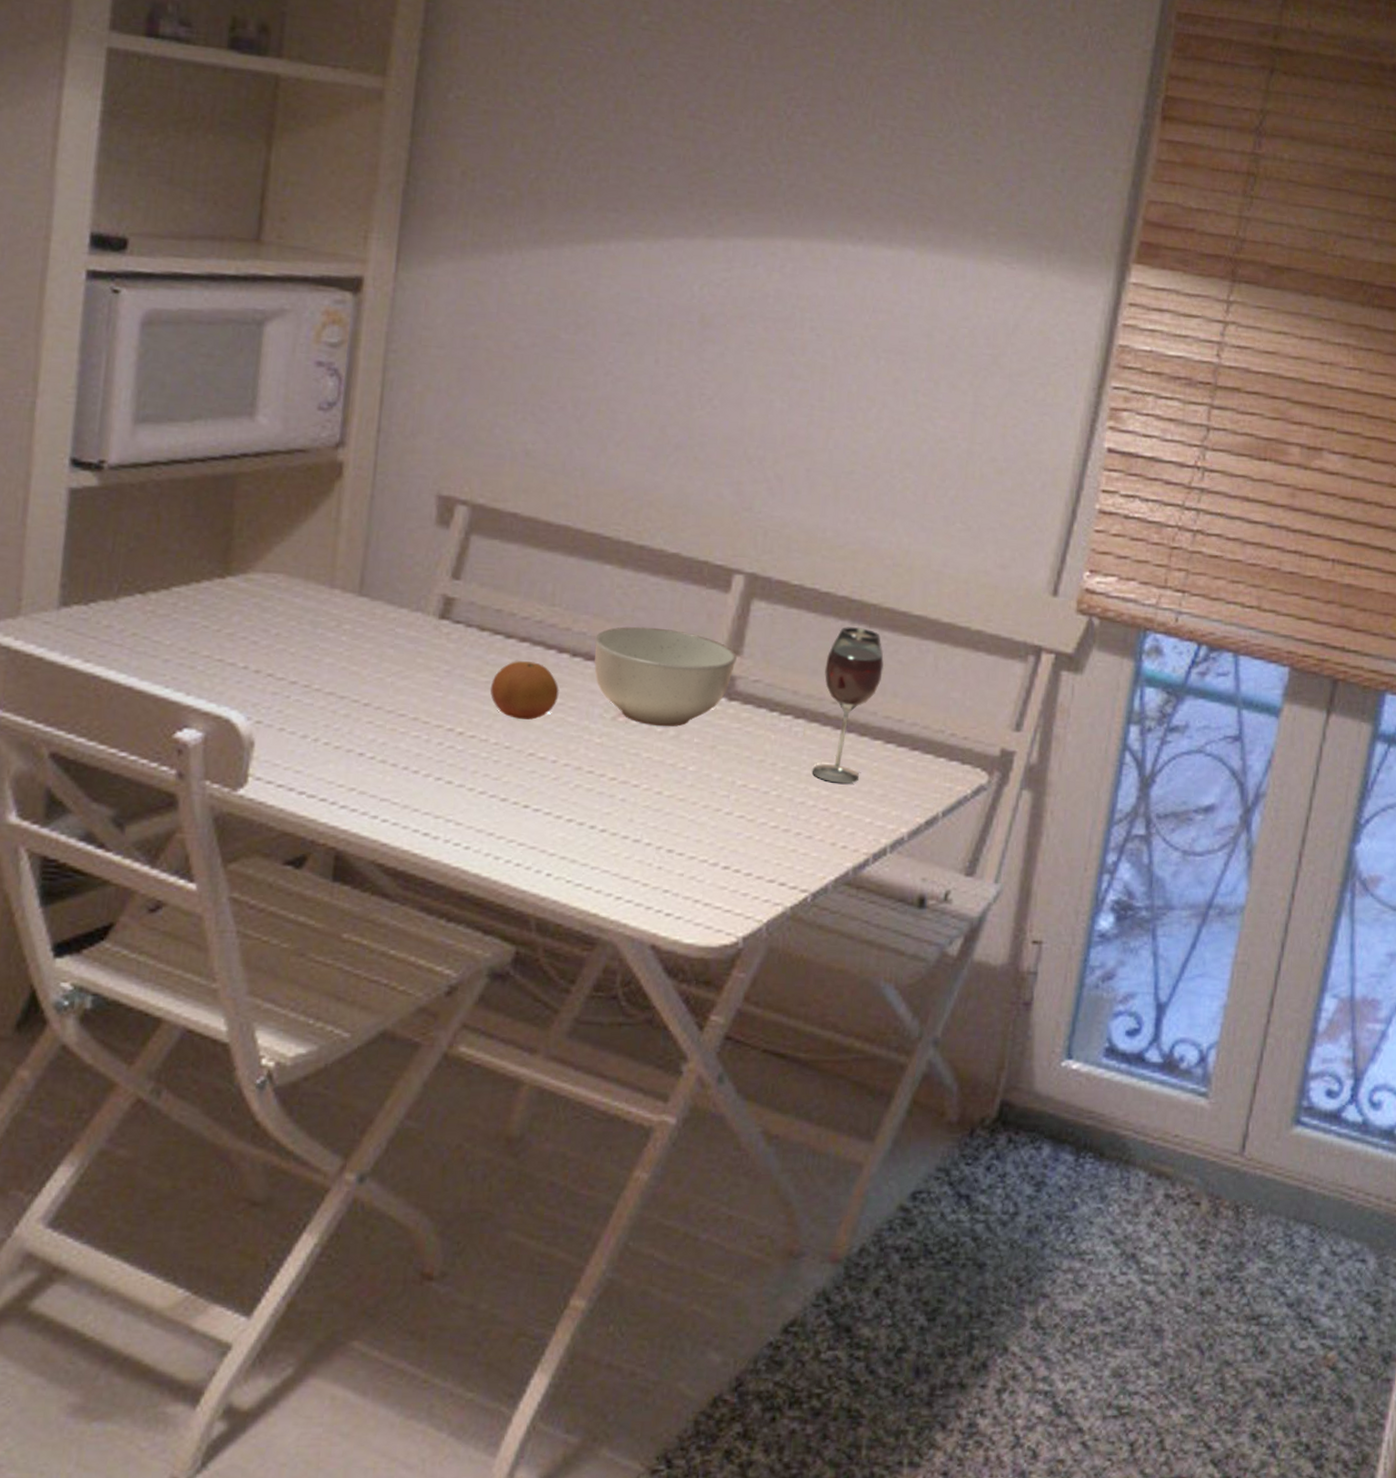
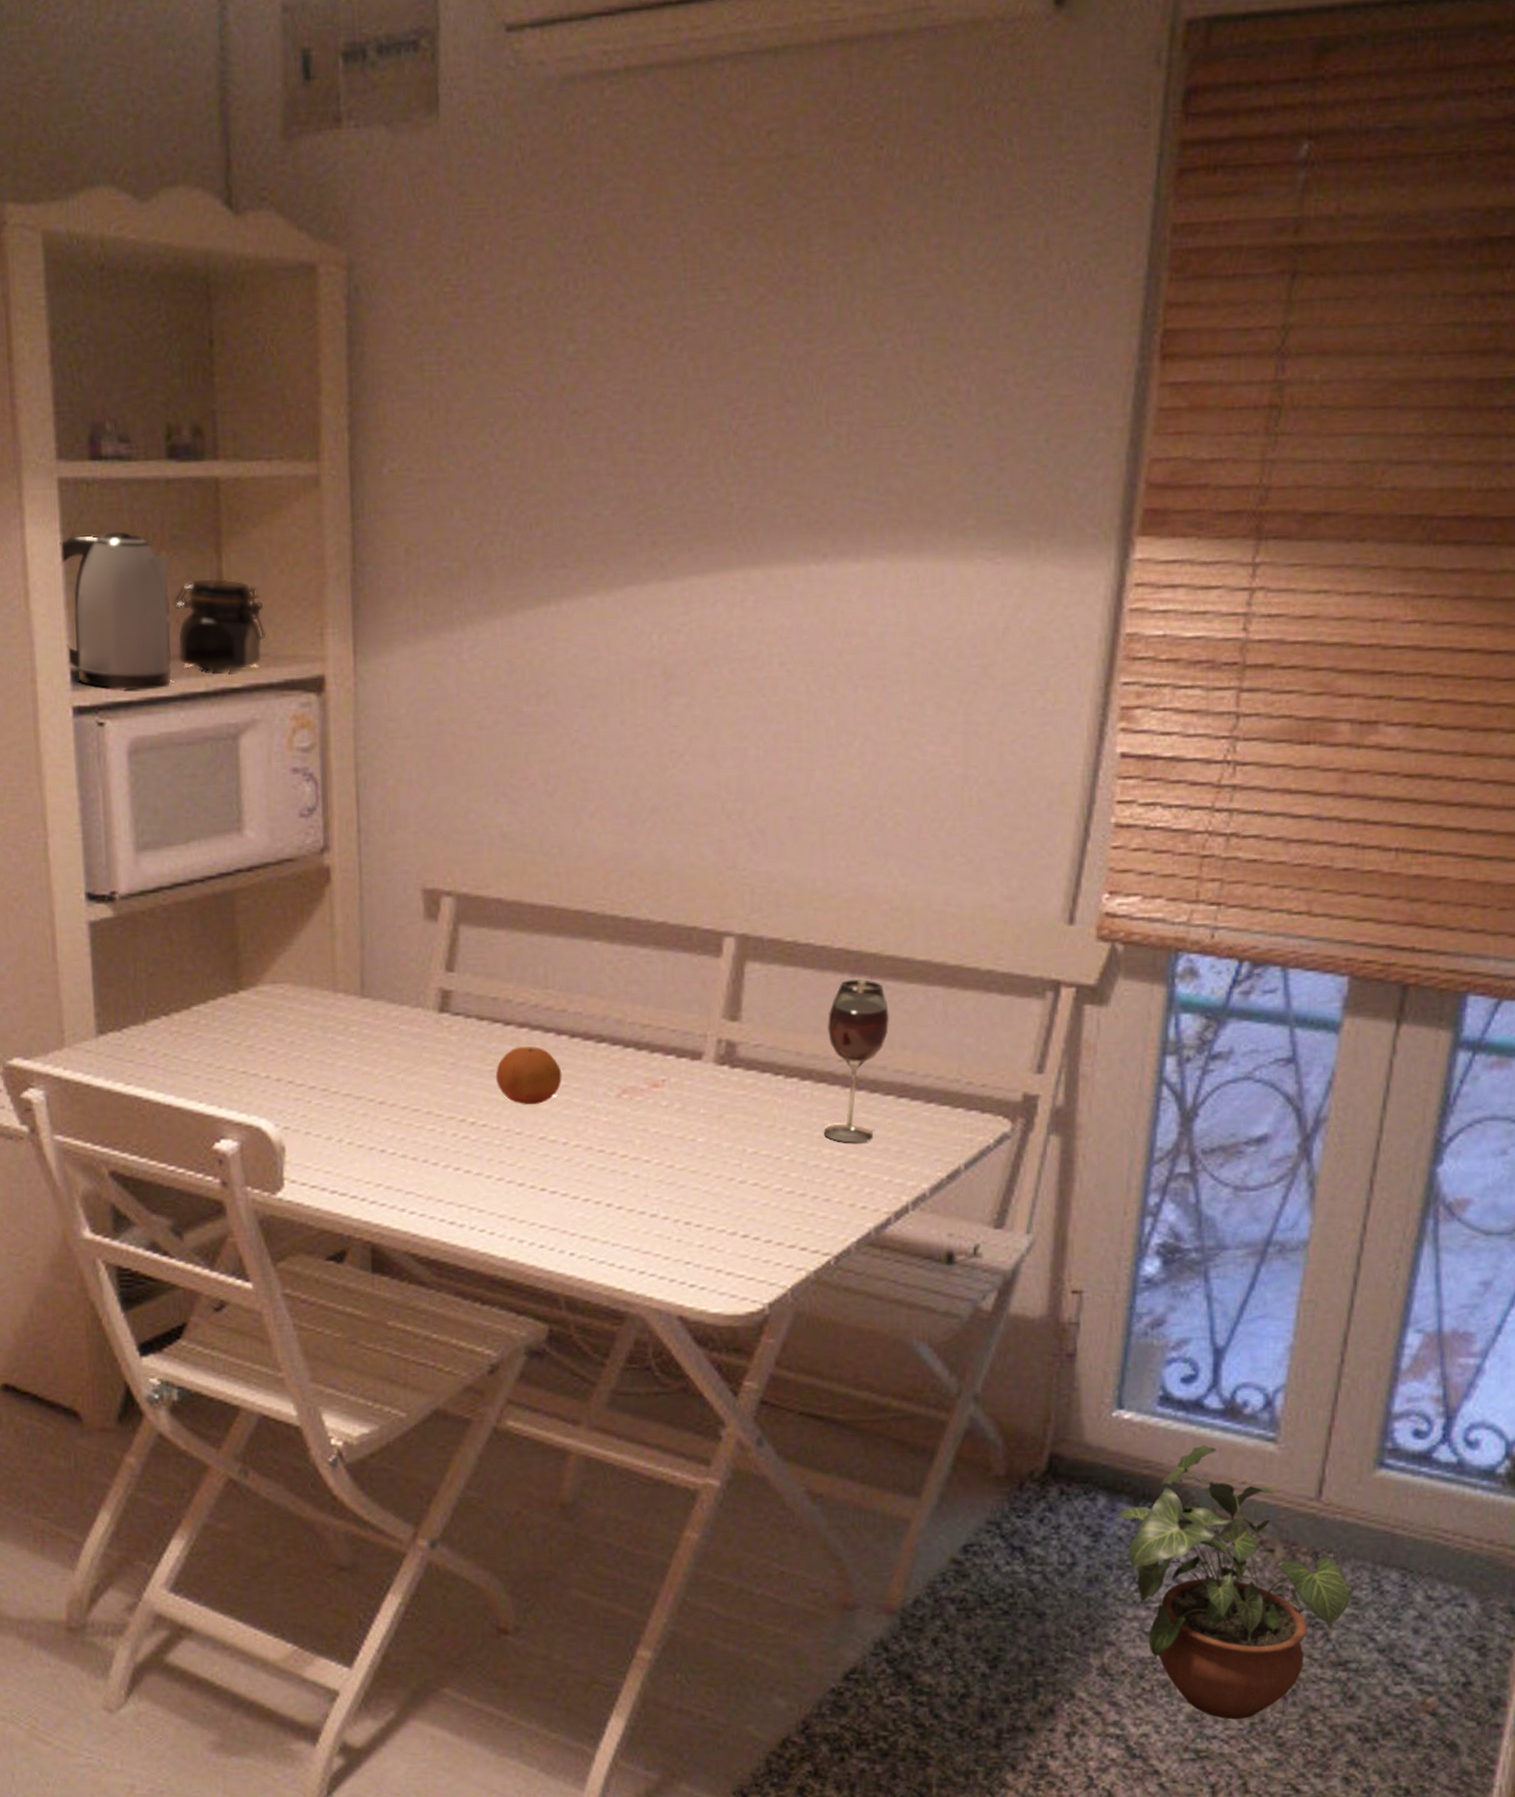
kettle: none [88,105,216,265] -> present [60,531,172,690]
jar: none [211,167,308,260] -> present [173,579,267,672]
bowl: present [594,626,737,727] -> none [591,1000,735,1101]
potted plant: none [1057,1097,1266,1375] -> present [1114,1445,1351,1720]

